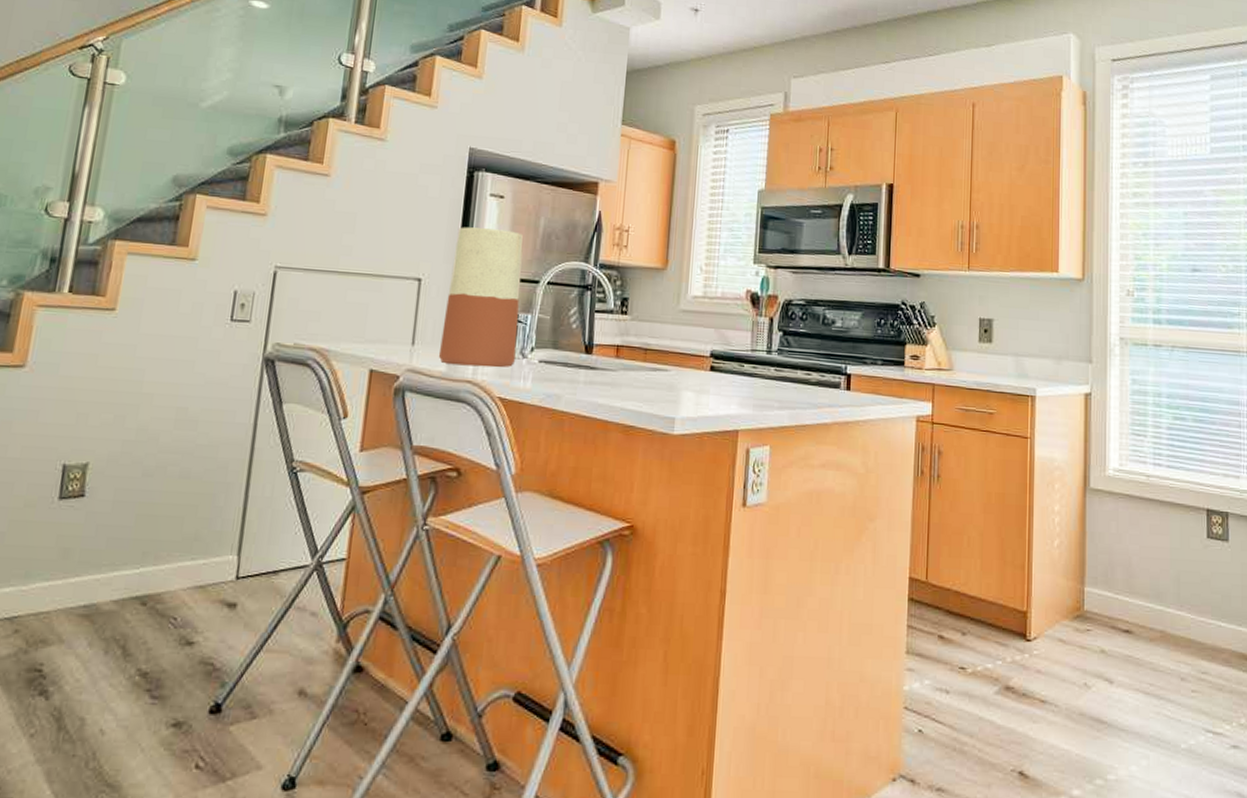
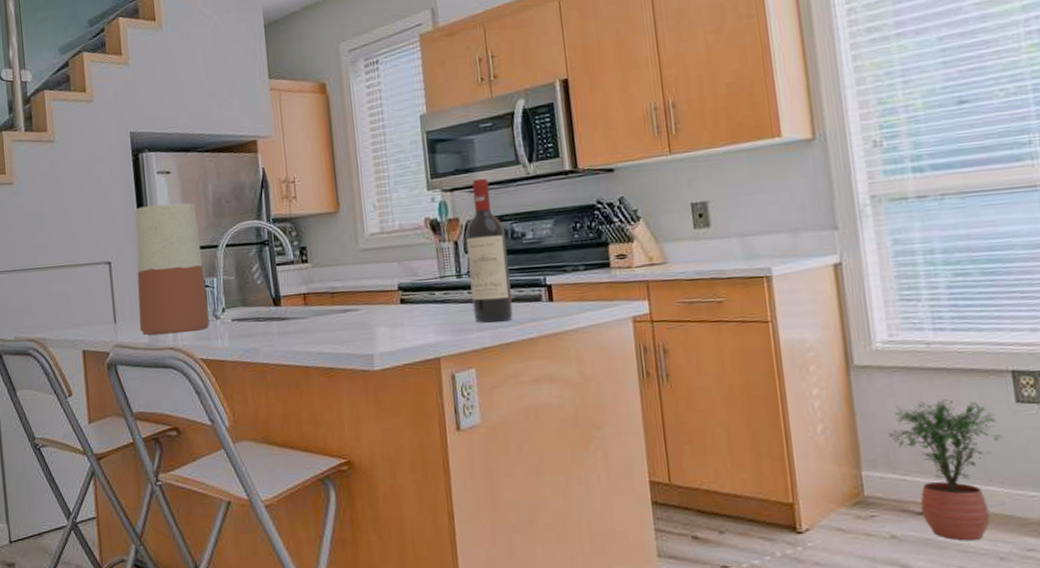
wine bottle: none [776,261,818,403] -> present [465,178,513,323]
potted plant: none [1108,527,1194,661] -> present [887,399,1003,541]

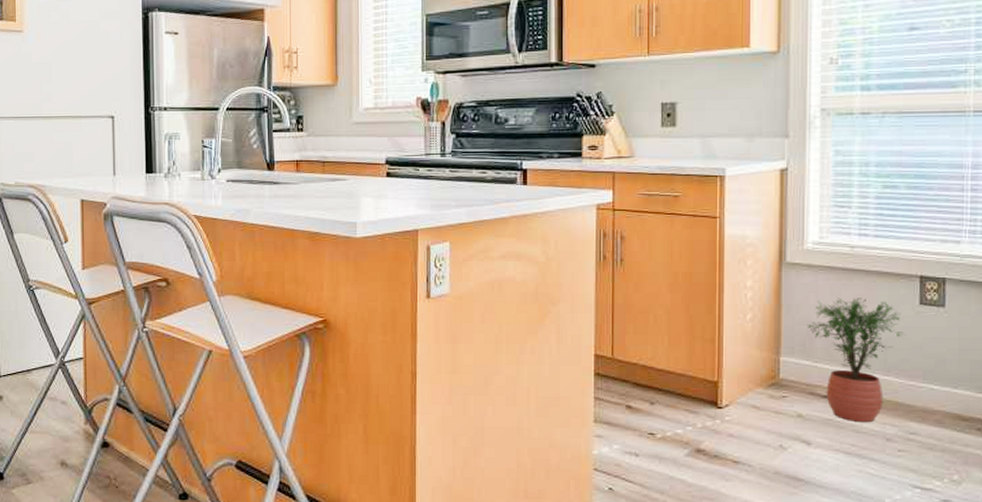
vase: present [134,202,209,335] -> none [137,64,205,190]
wine bottle: present [465,178,513,323] -> none [453,64,490,200]

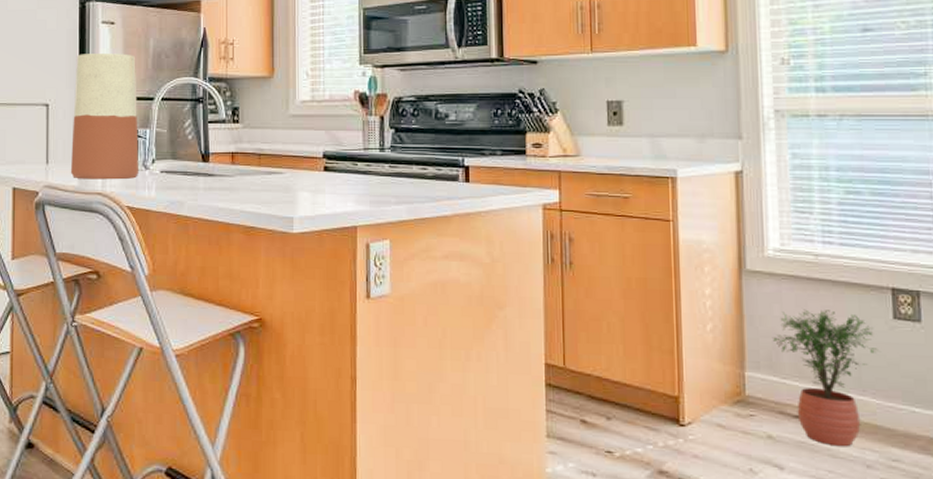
vase: none [137,64,205,190] -> present [70,53,138,180]

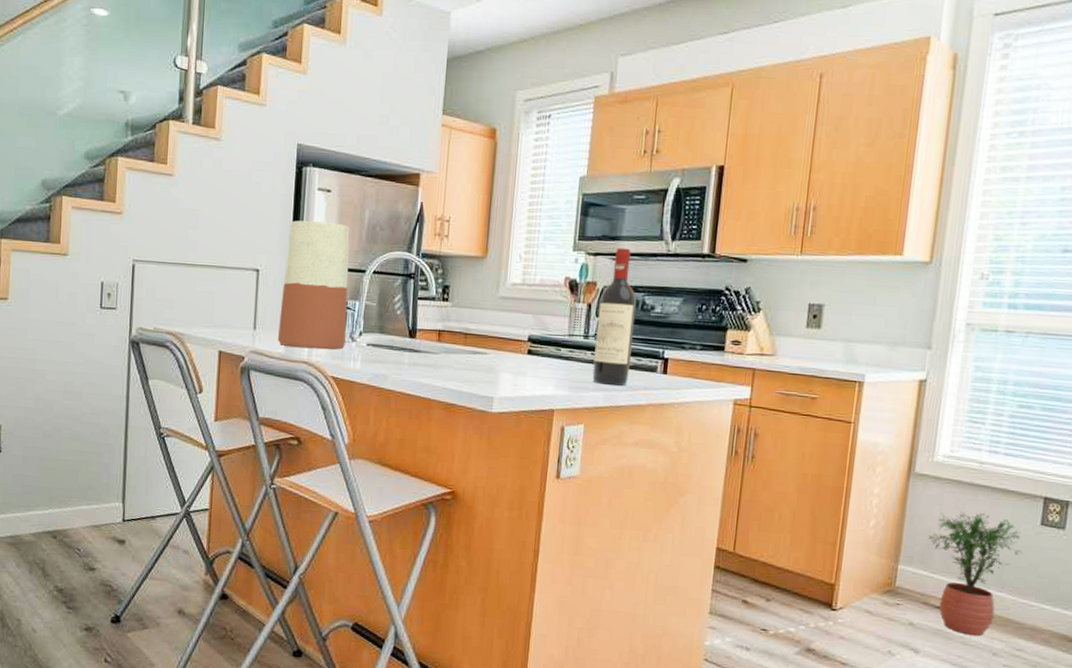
wine bottle: none [391,58,431,197] -> present [592,247,637,386]

